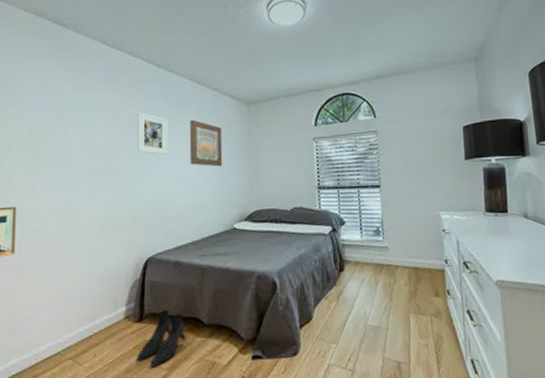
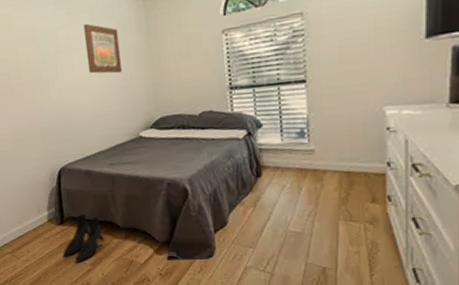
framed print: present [136,112,168,155] -> none [30,21,65,66]

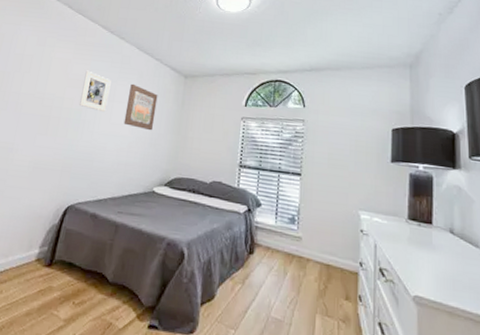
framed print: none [30,21,65,66] -> present [78,70,111,112]
boots: present [63,215,105,263] -> none [38,259,90,316]

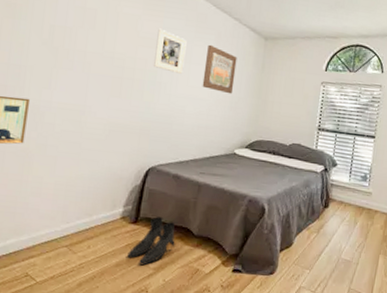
boots: none [38,259,90,316] -> present [127,217,175,266]

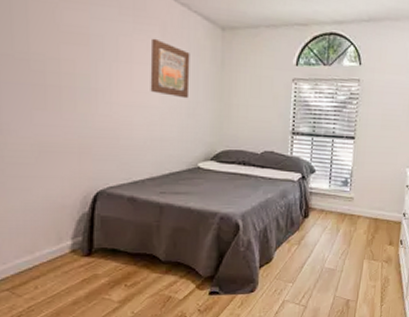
boots: present [127,217,175,266] -> none [85,246,140,300]
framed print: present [152,28,187,74] -> none [83,19,124,76]

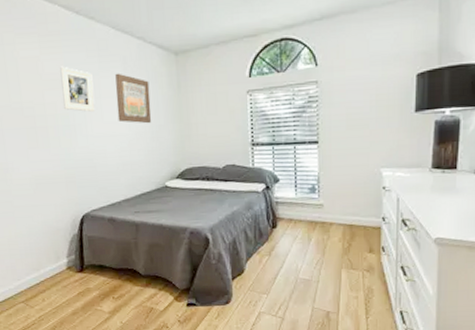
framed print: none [83,19,124,76] -> present [60,66,95,112]

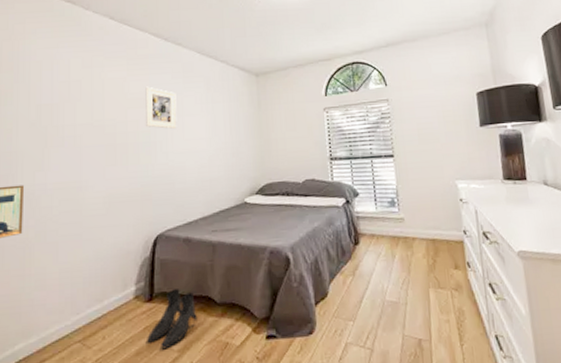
boots: none [81,262,125,311] -> present [147,289,198,350]
wall art: present [115,73,152,124] -> none [198,92,232,140]

